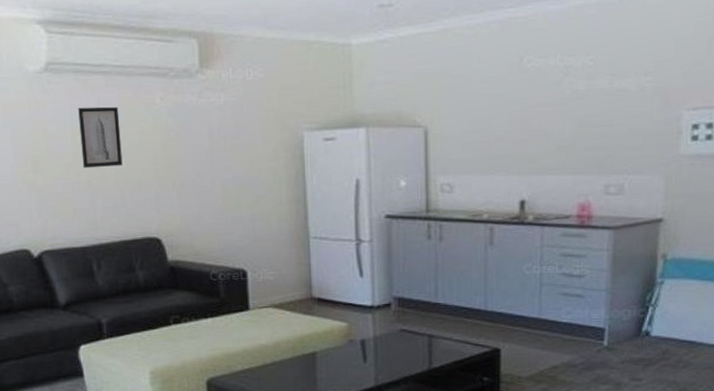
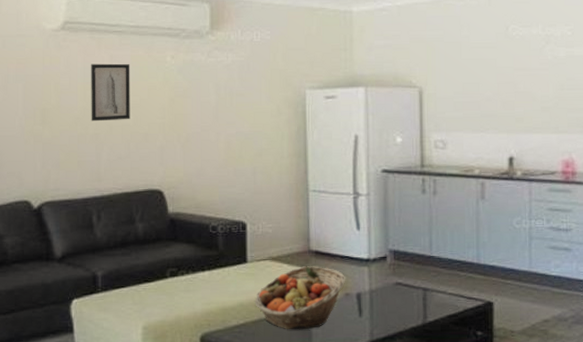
fruit basket: none [258,313,350,375] -> present [255,266,346,330]

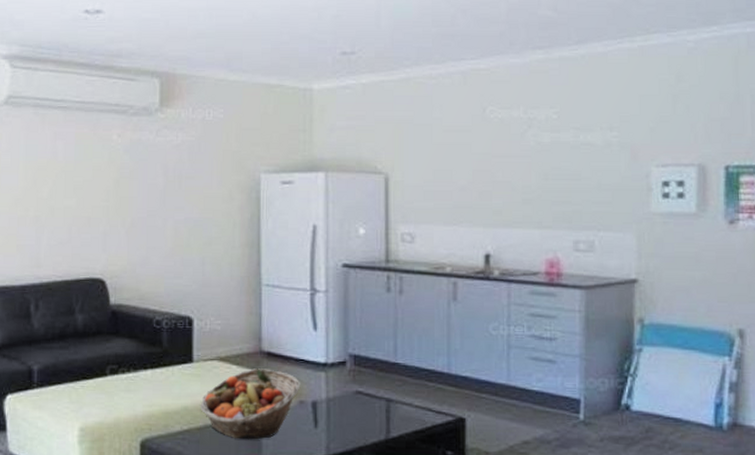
wall art: present [91,63,130,122] -> none [32,141,75,203]

